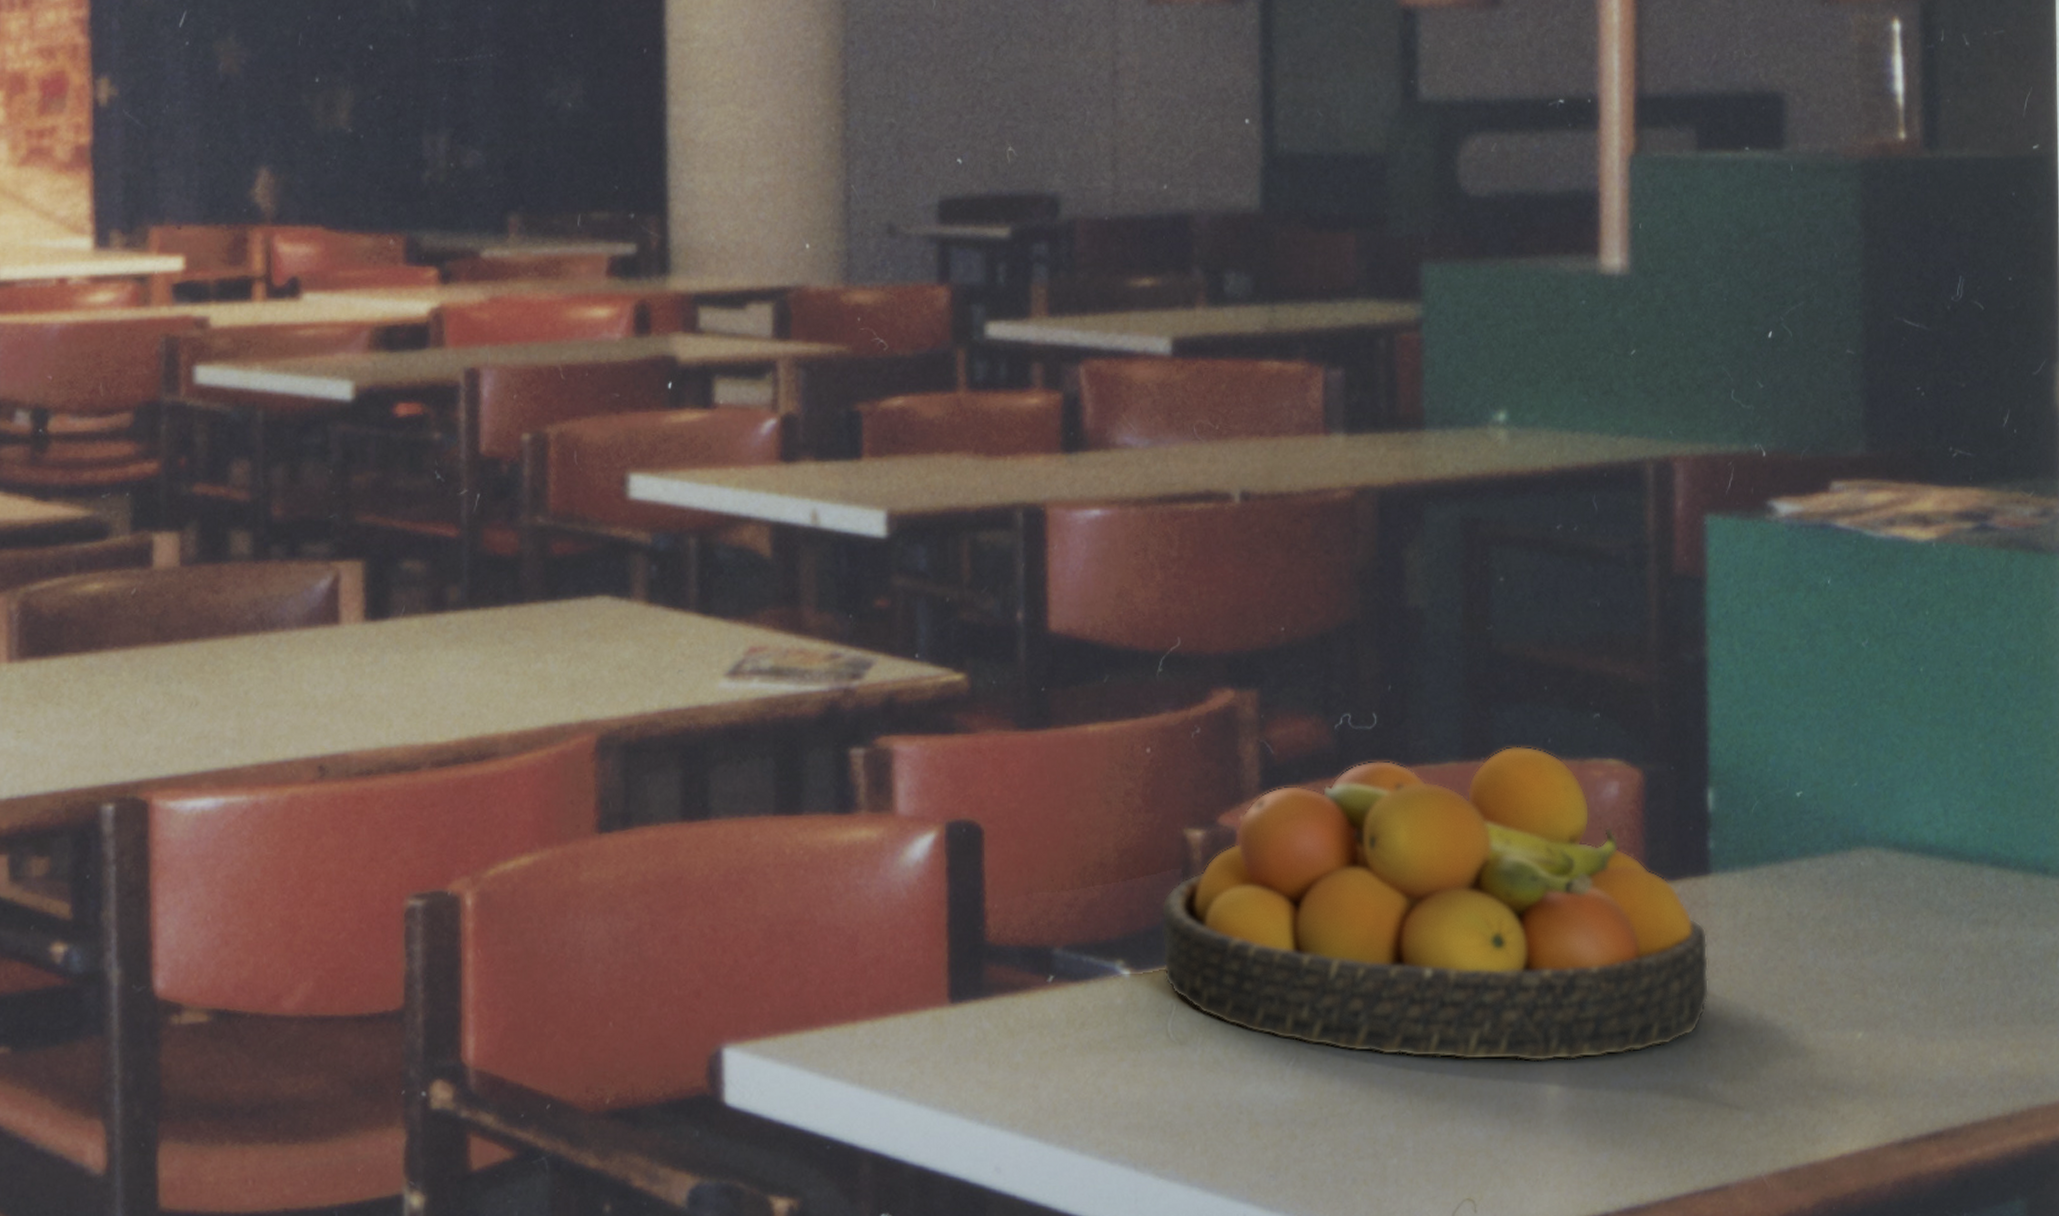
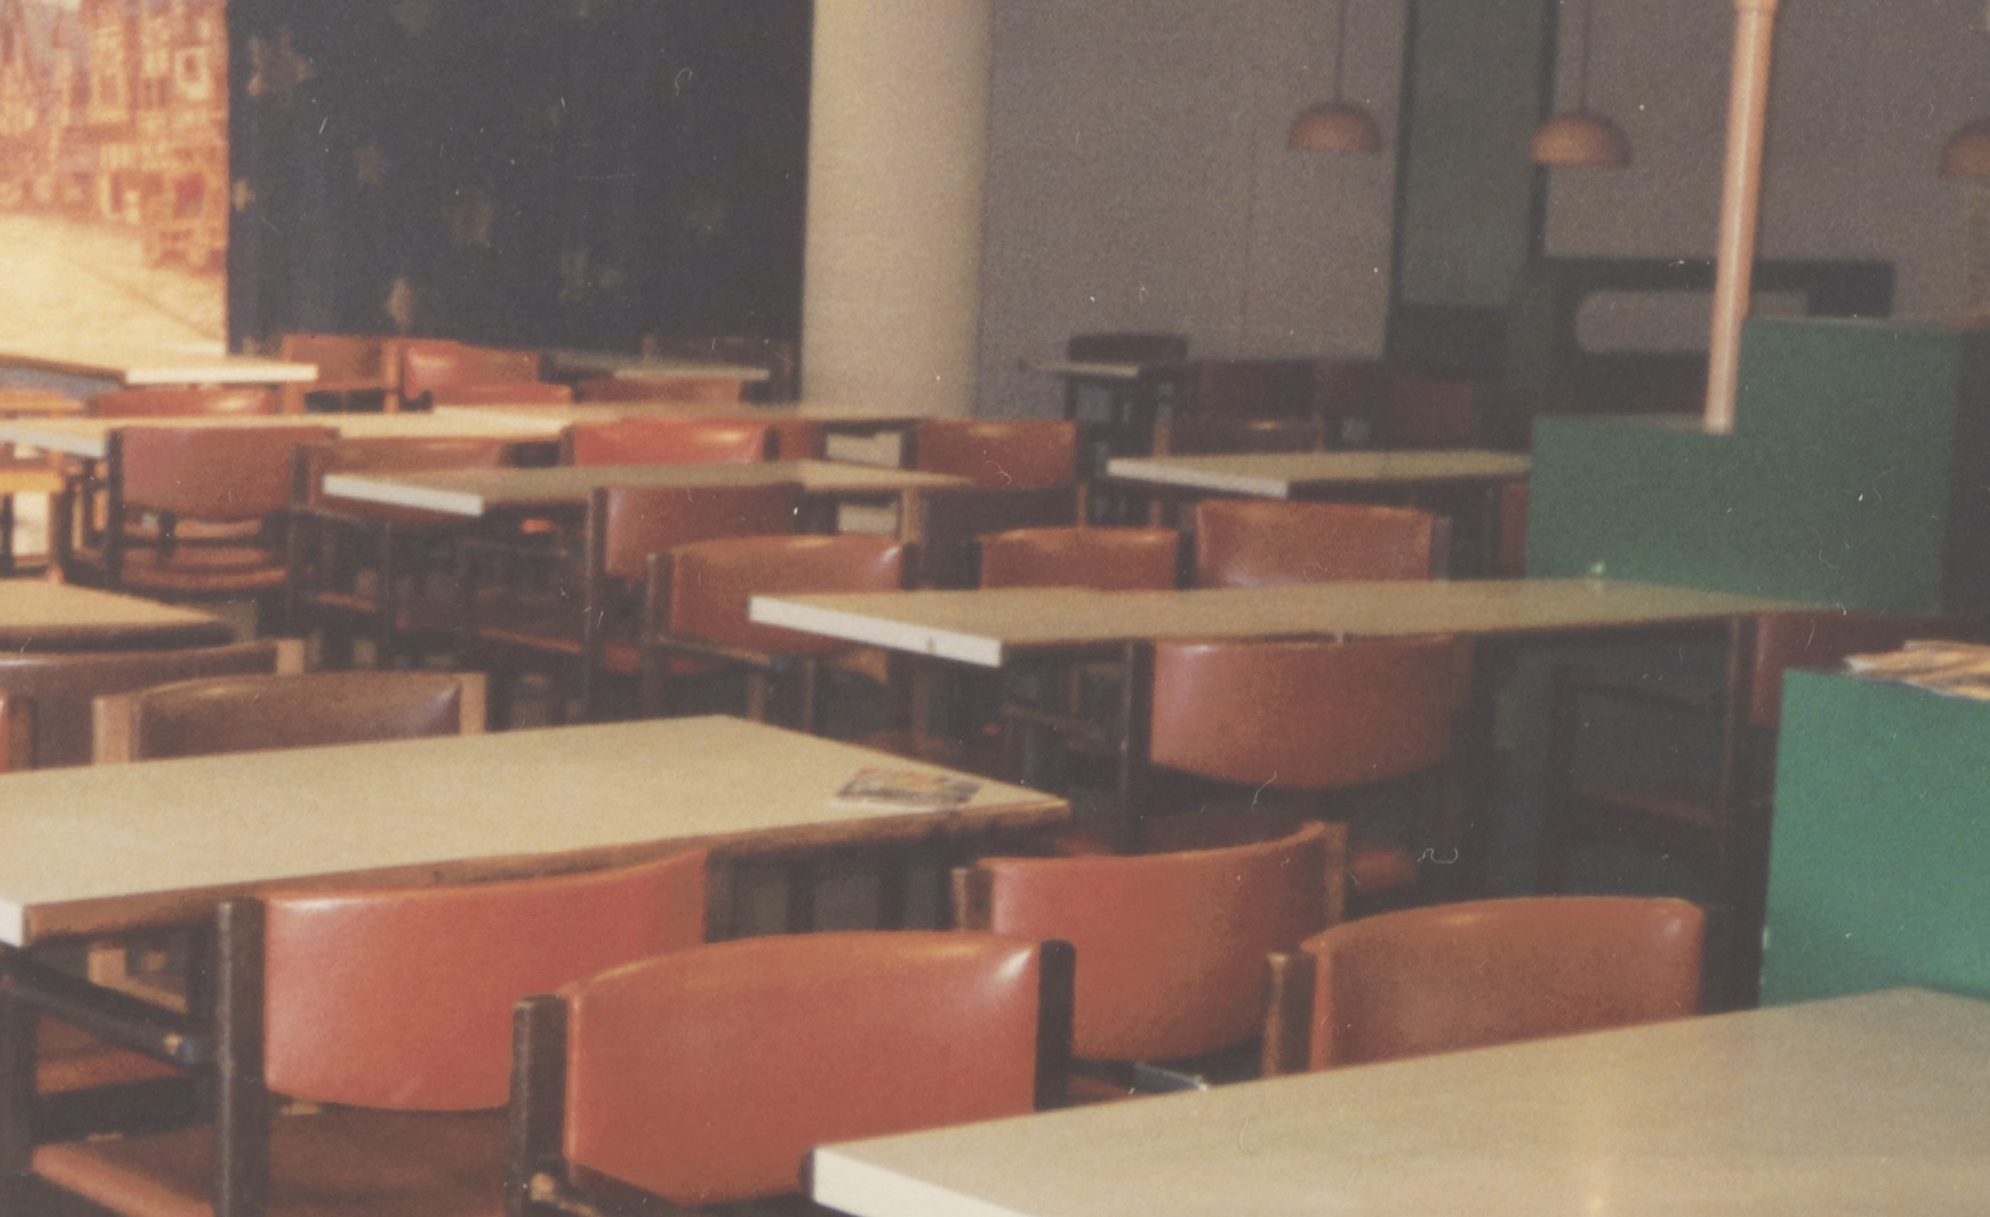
fruit bowl: present [1161,746,1709,1062] -> none [1239,883,1752,1178]

